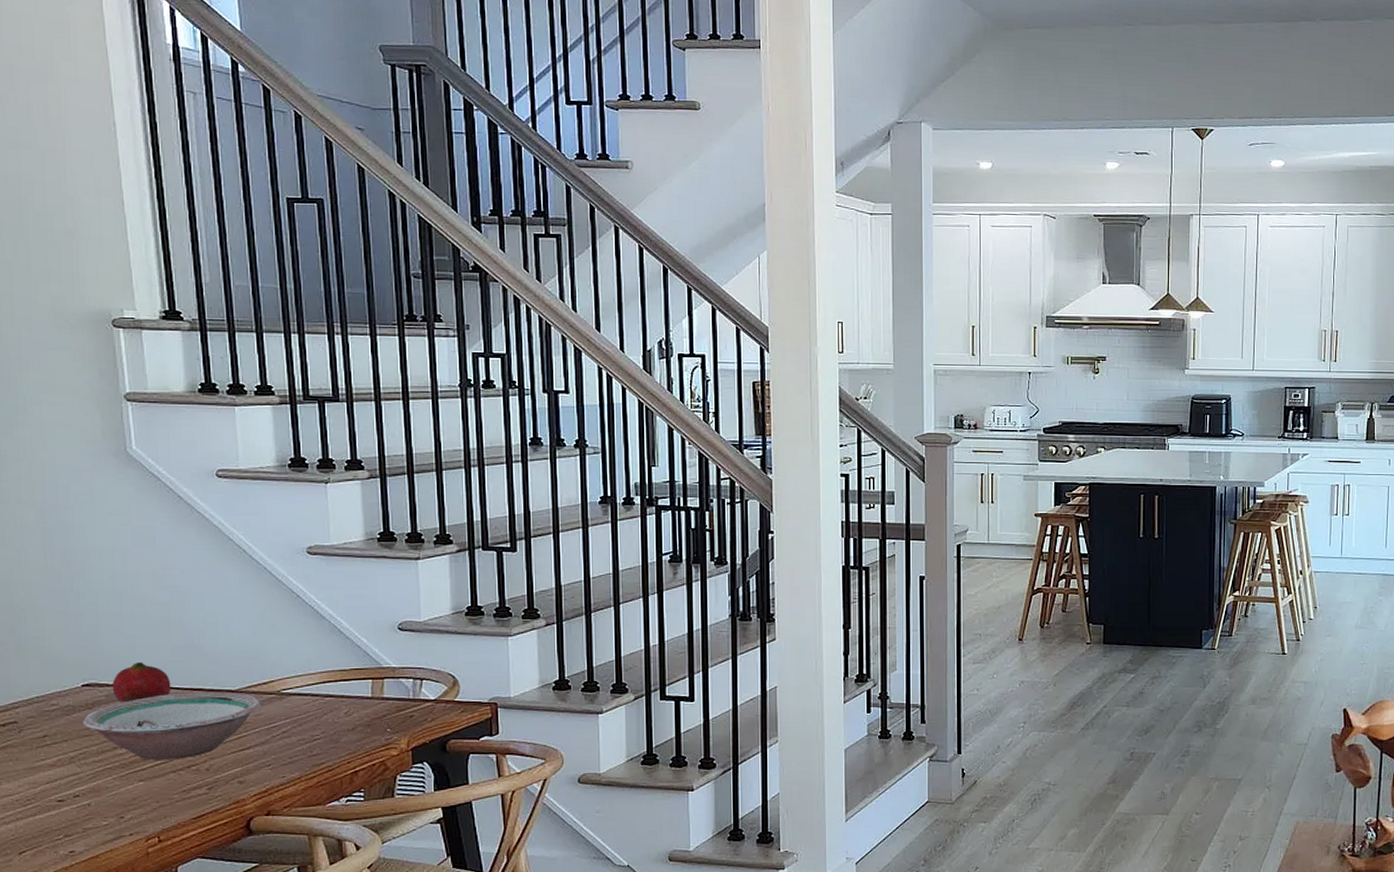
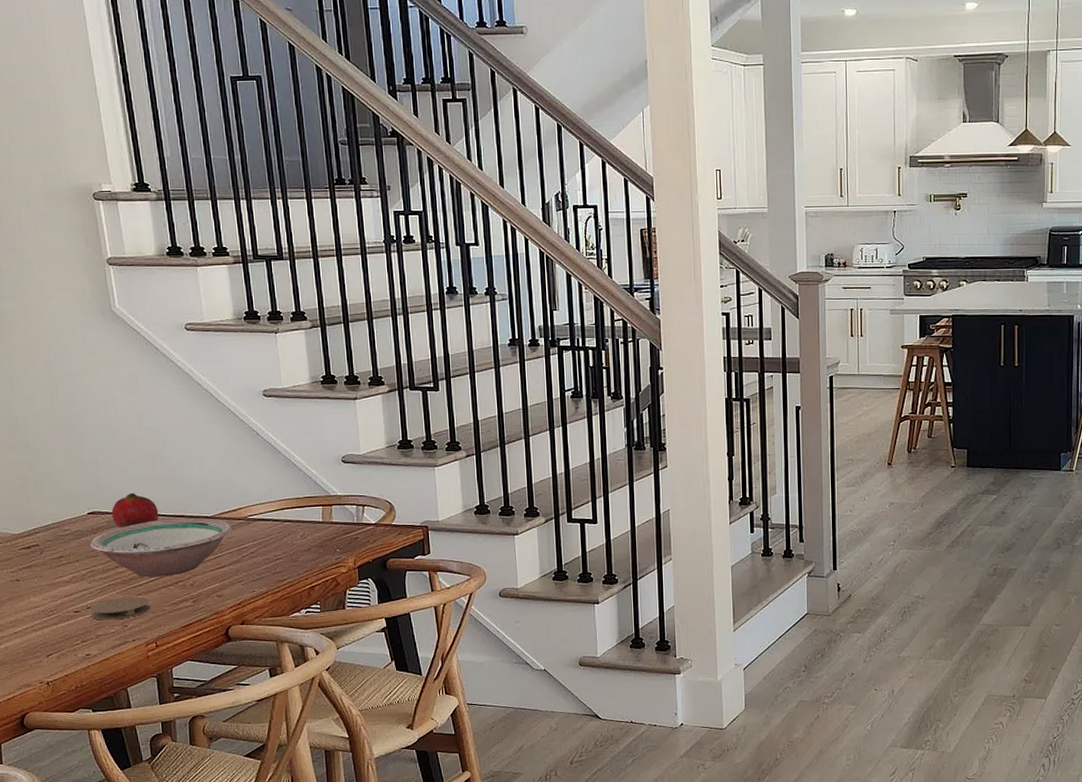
coaster: none [77,783,155,811] -> present [89,596,151,620]

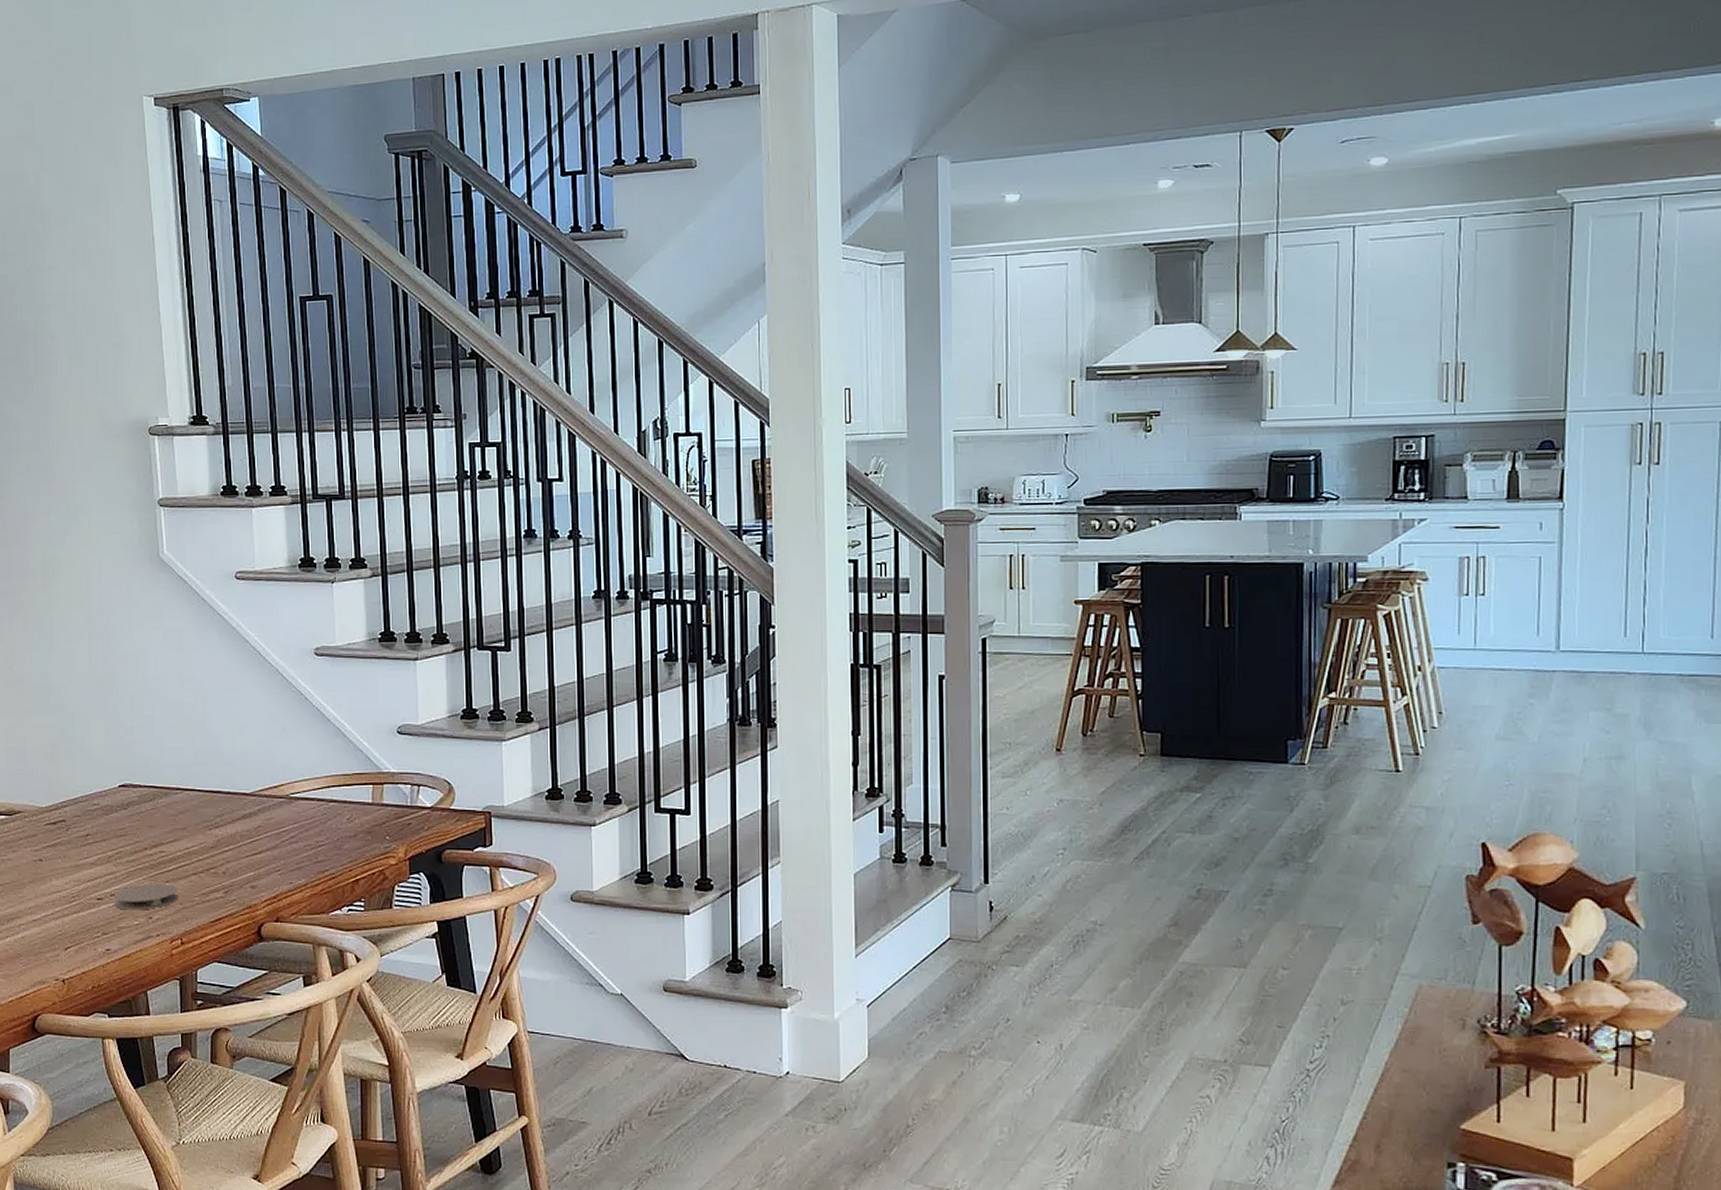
bowl: present [90,518,232,577] -> none [119,795,272,862]
fruit: present [111,493,159,528] -> none [144,764,194,804]

